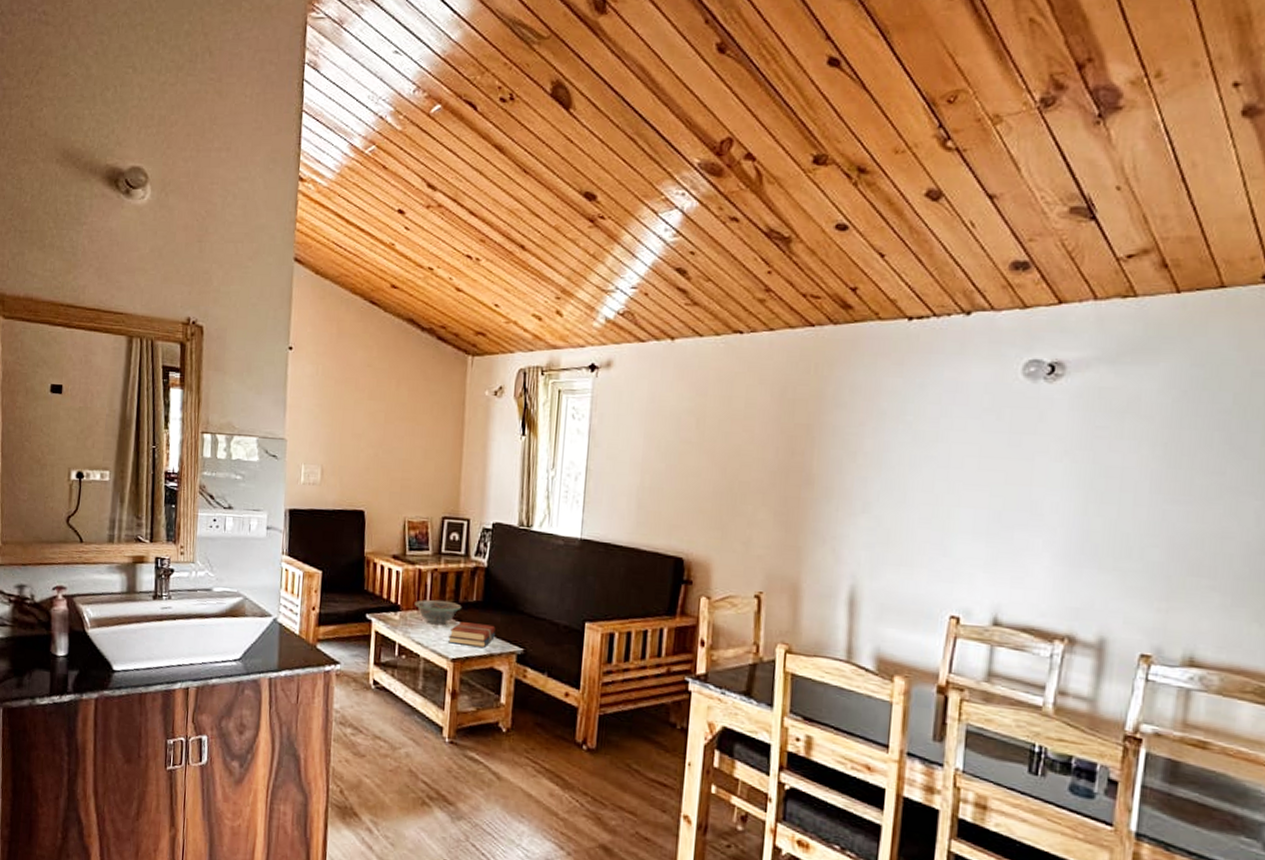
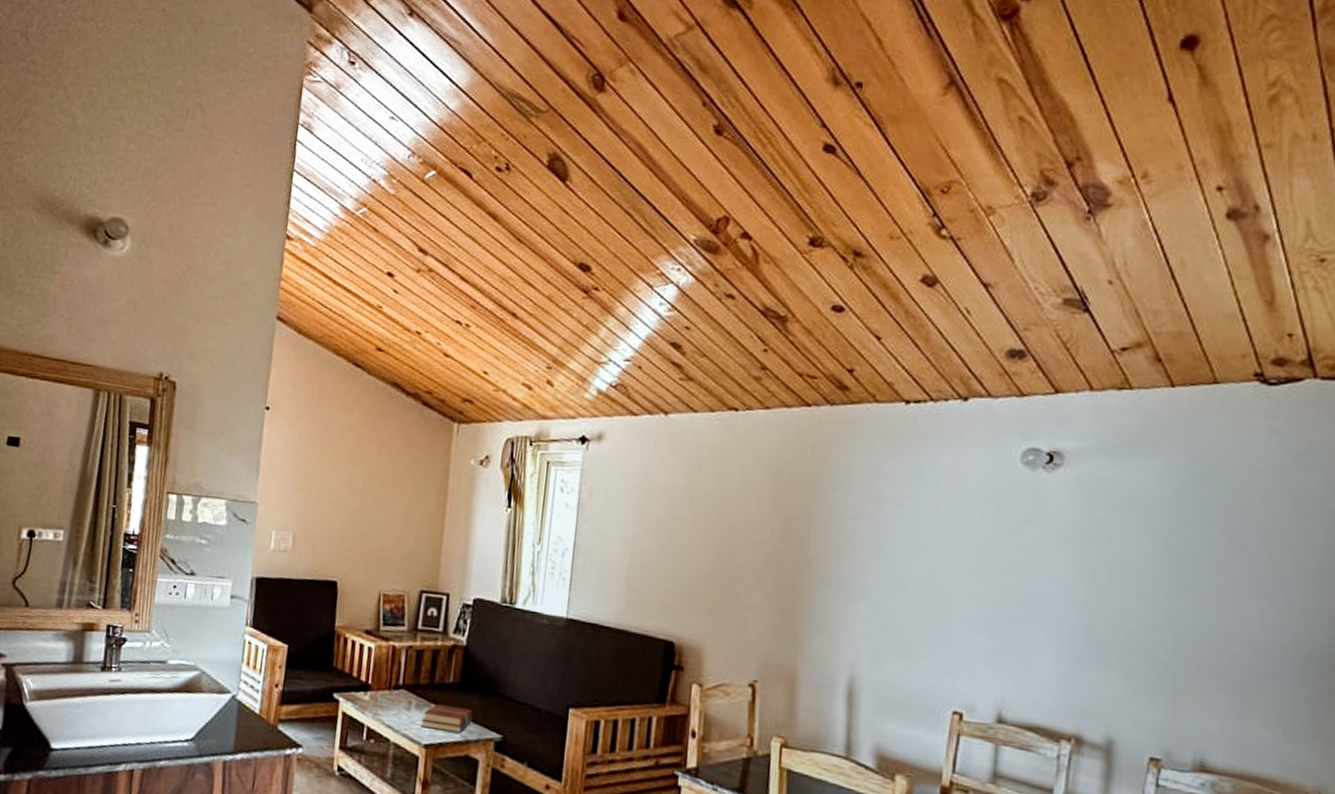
decorative bowl: present [414,599,462,626] -> none [386,679,438,708]

